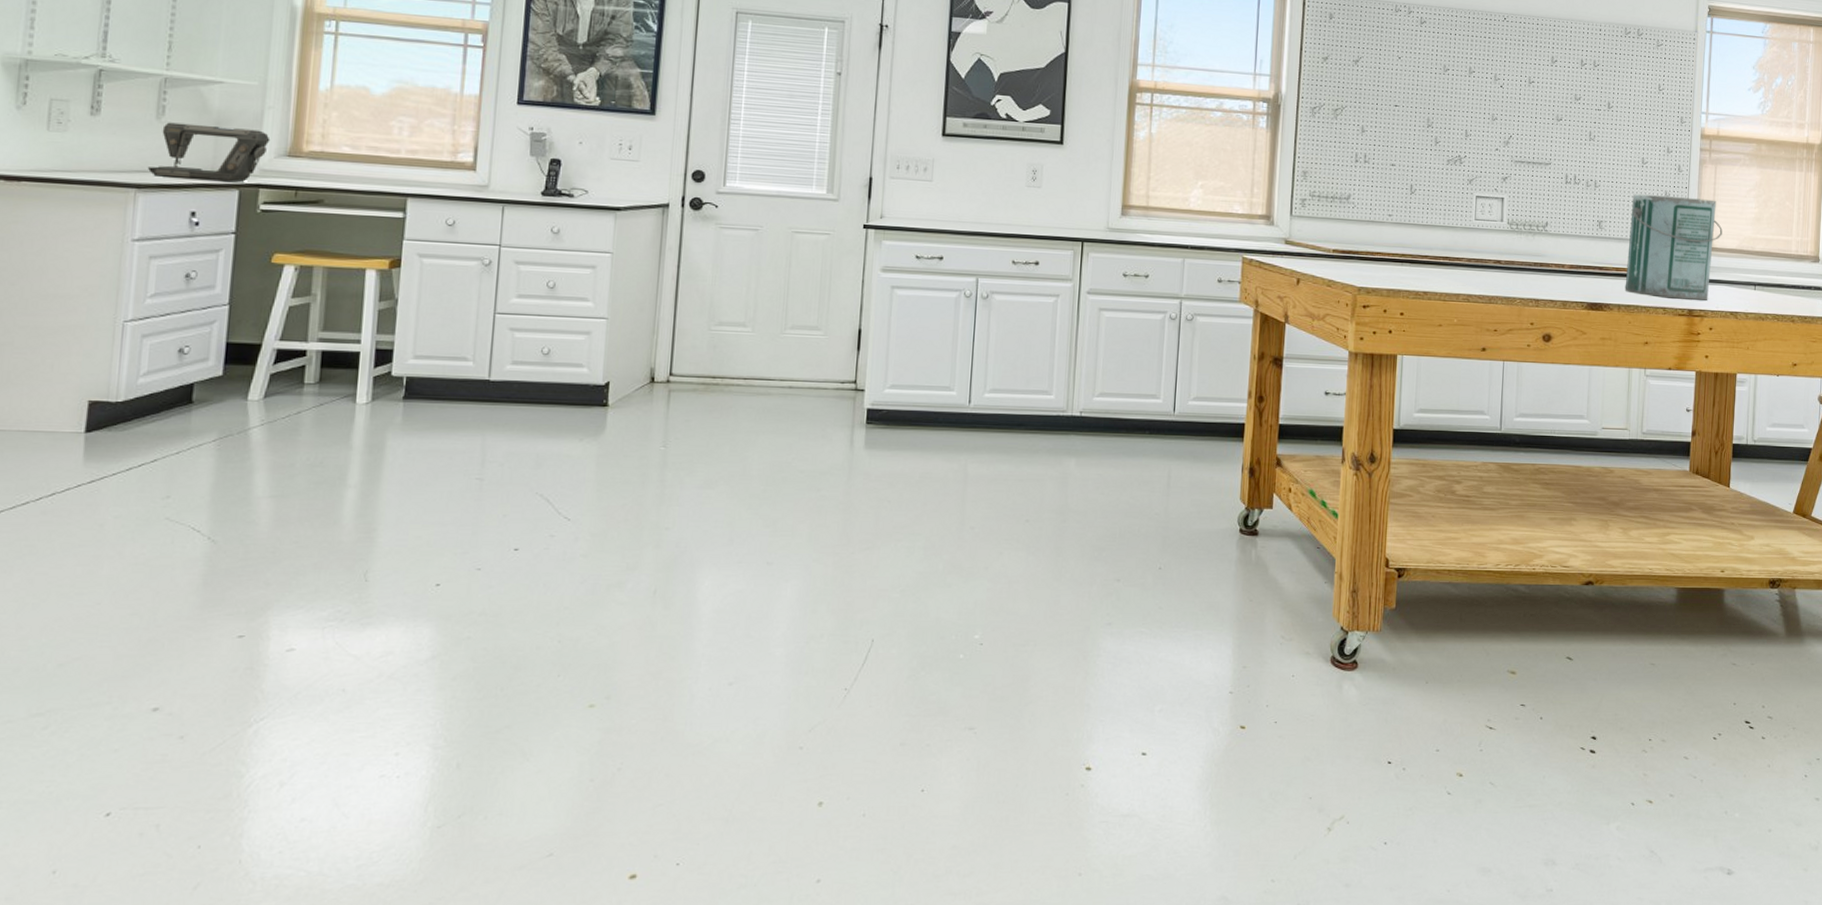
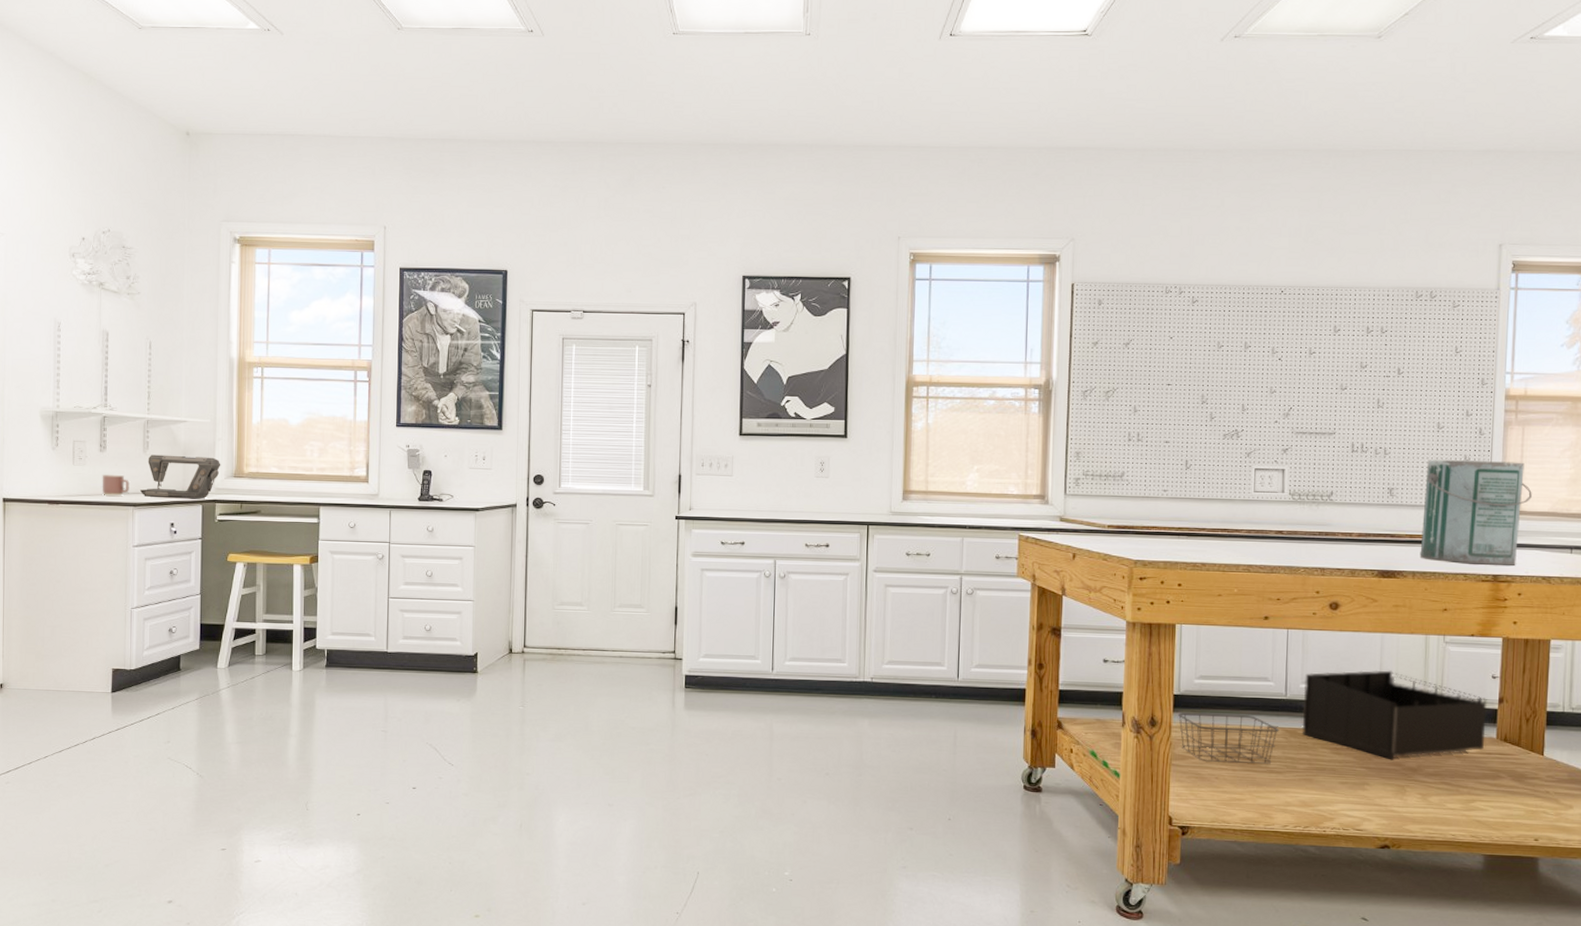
mug: none [89,145,133,174] -> present [102,475,129,497]
basket: none [1397,448,1494,501] -> present [1178,713,1279,764]
storage bin: none [1515,403,1682,495] -> present [1302,670,1487,760]

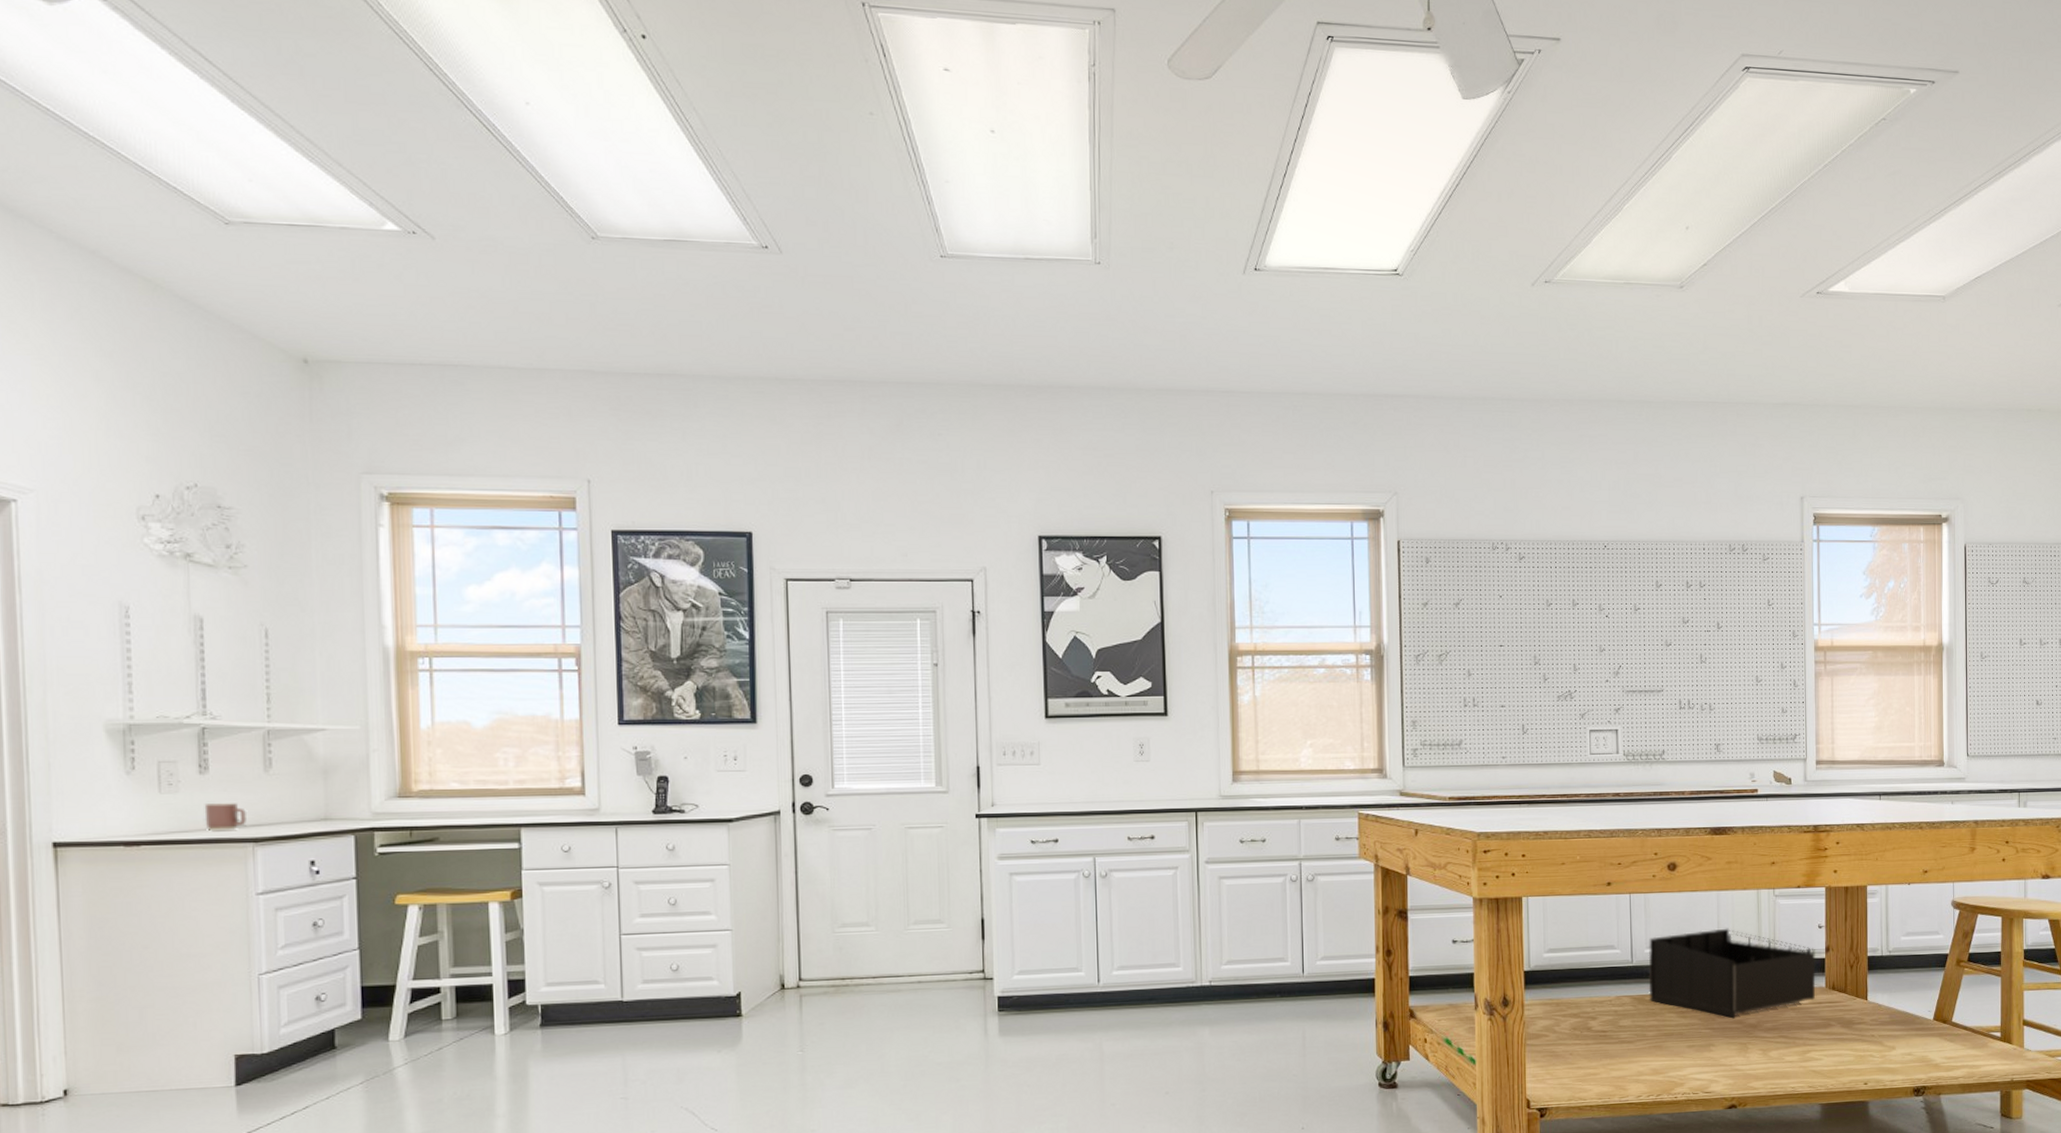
sewing machine: present [139,454,221,499] -> none [261,773,379,829]
basket: present [1178,713,1279,764] -> none [1530,986,1628,1038]
paint can: present [1420,460,1532,566] -> none [1747,712,1843,817]

